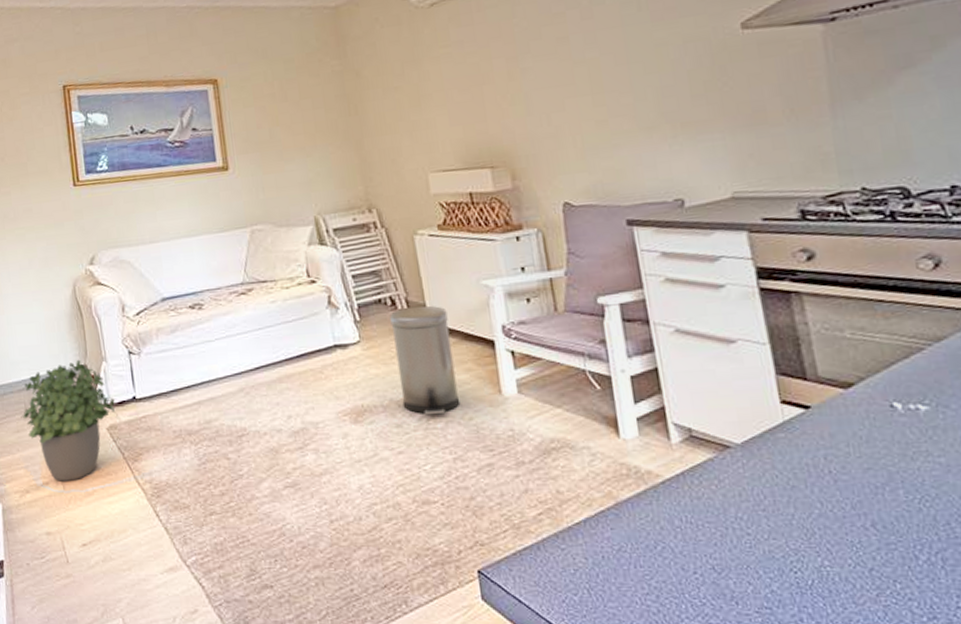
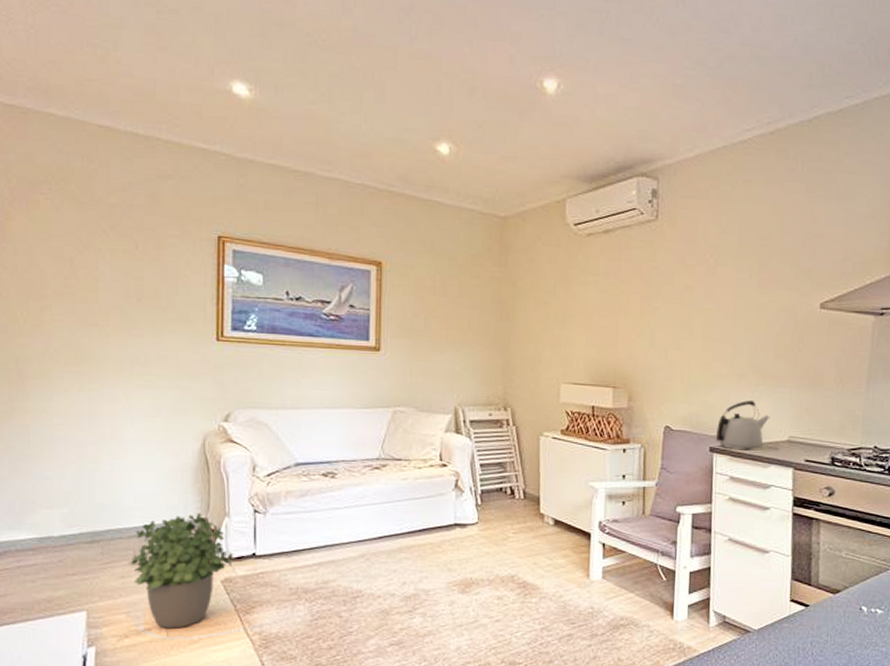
pedal bin: present [390,305,459,415] -> none [506,497,556,591]
kettle: none [631,156,702,219] -> present [716,400,771,450]

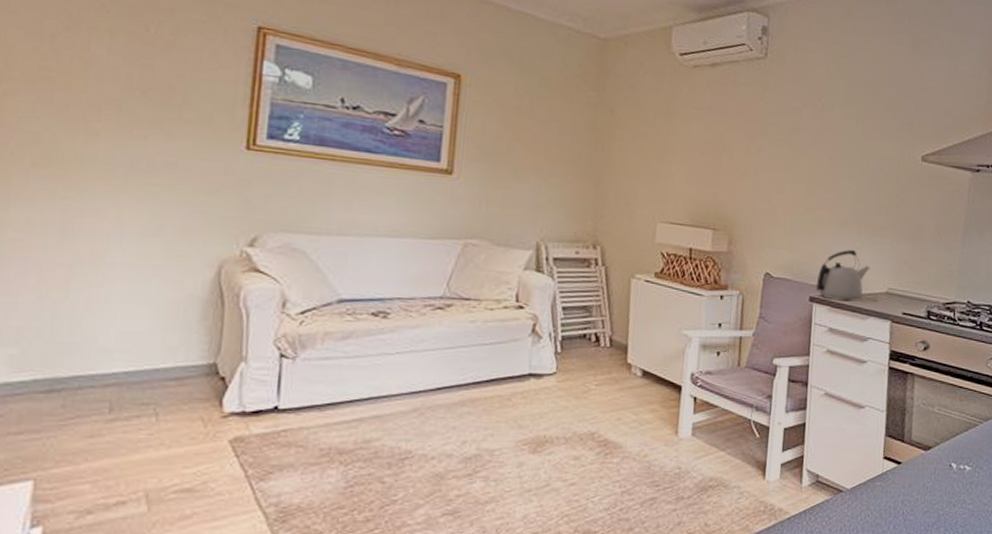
potted plant: present [128,512,233,629] -> none [100,356,248,501]

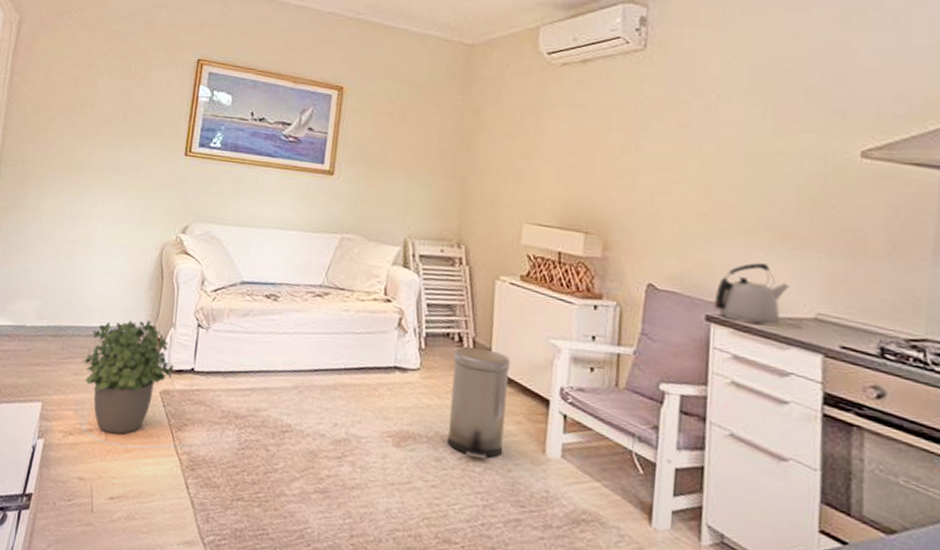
potted plant: none [100,356,248,501] -> present [82,320,174,434]
pedal bin: none [585,345,646,450] -> present [447,347,511,459]

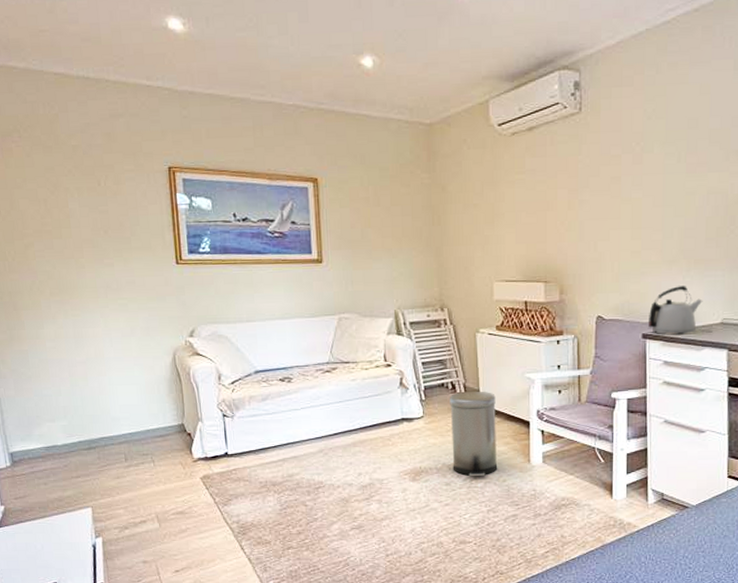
potted plant: present [82,320,174,434] -> none [121,419,209,520]

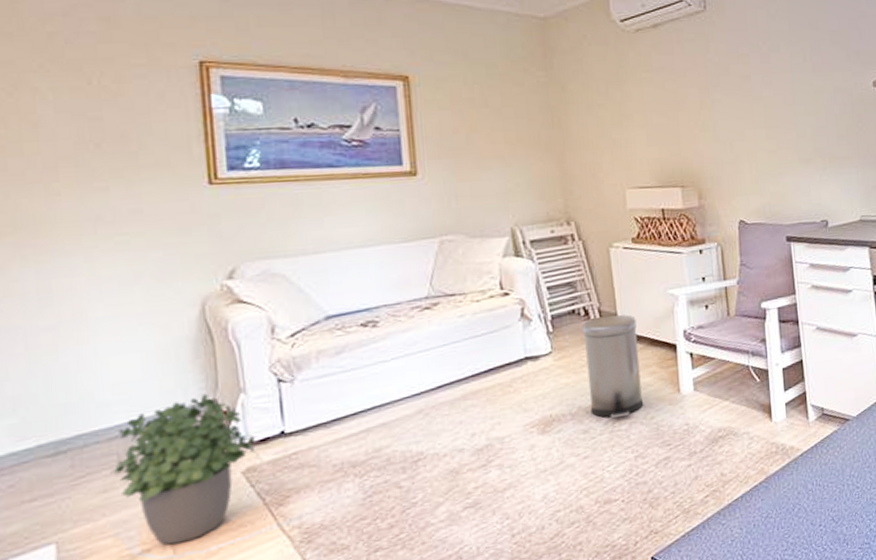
potted plant: none [121,419,209,520] -> present [110,393,256,545]
kettle: present [649,286,703,335] -> none [791,184,841,237]

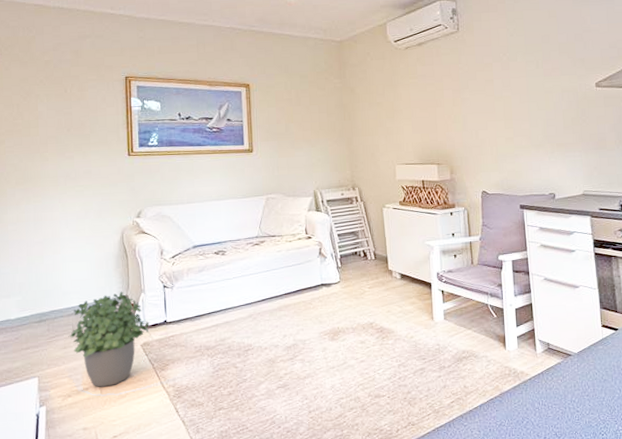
pedal bin: present [582,314,643,419] -> none [362,257,405,335]

